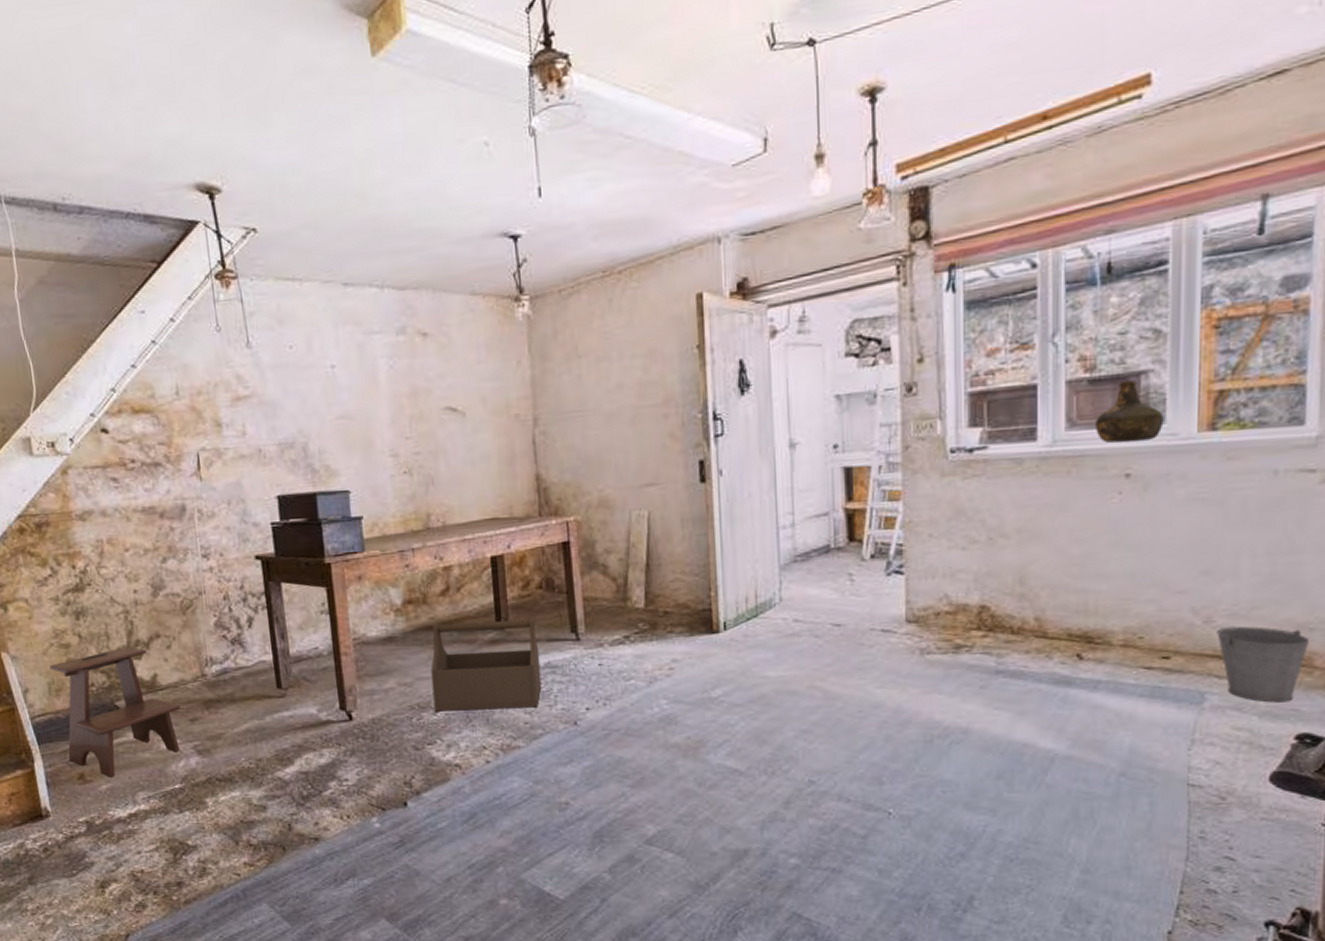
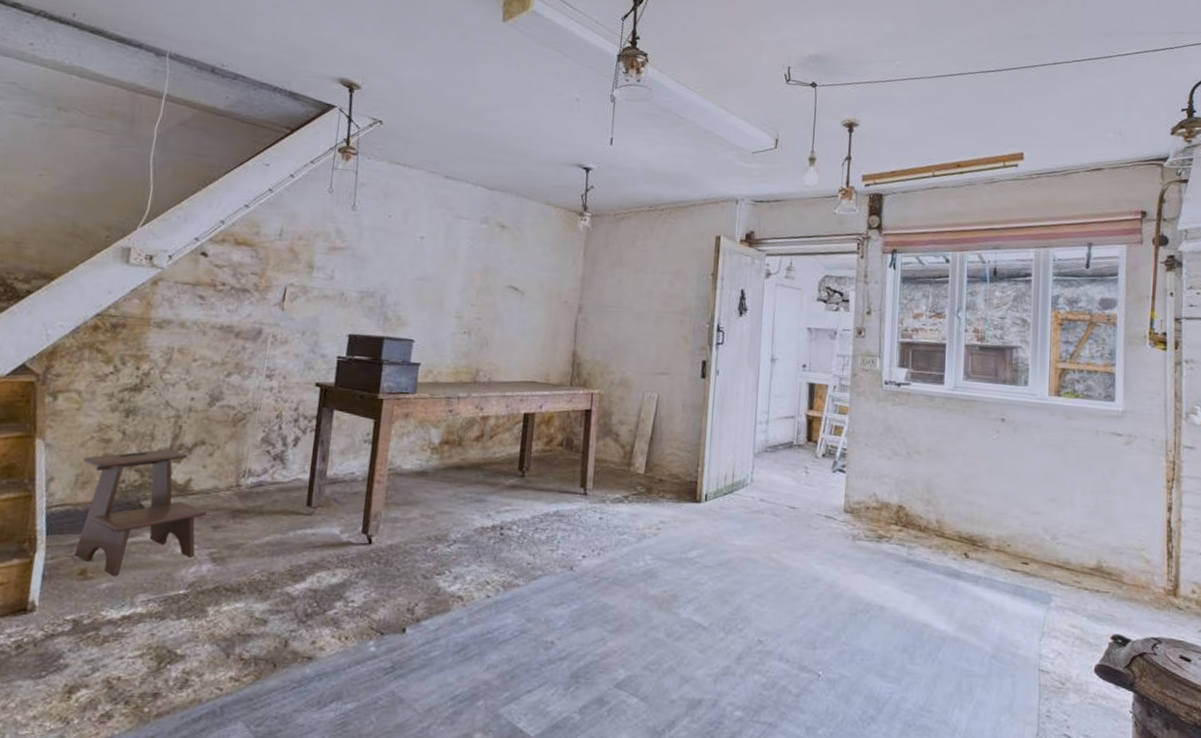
tool box: present [430,617,542,712] -> none [449,463,553,551]
bottle: present [1096,380,1164,444] -> none [983,351,1027,397]
bucket: present [1215,626,1309,703] -> none [1058,544,1119,608]

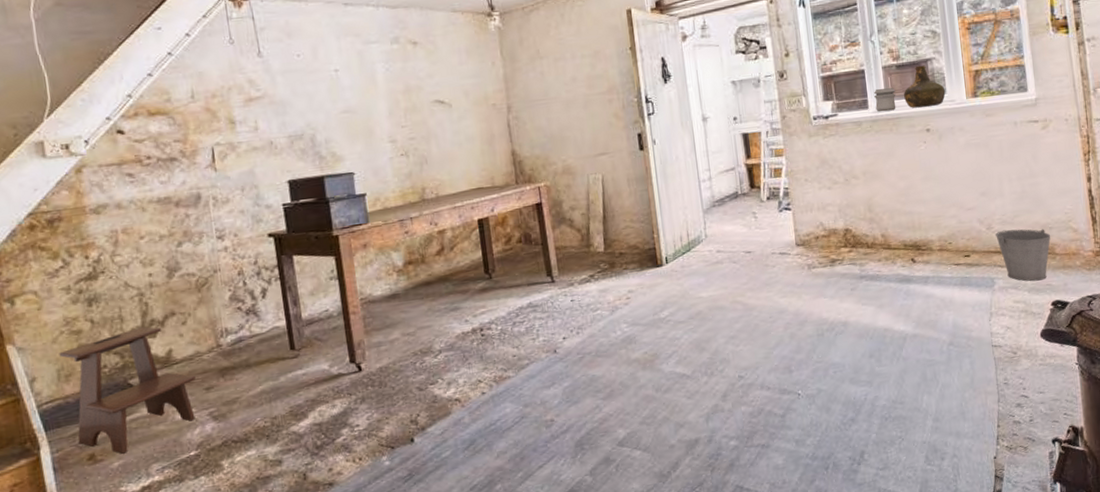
jar: none [951,366,975,392] -> present [874,88,896,112]
bottle: none [983,351,1027,397] -> present [904,65,946,109]
bucket: none [1058,544,1119,608] -> present [995,229,1051,281]

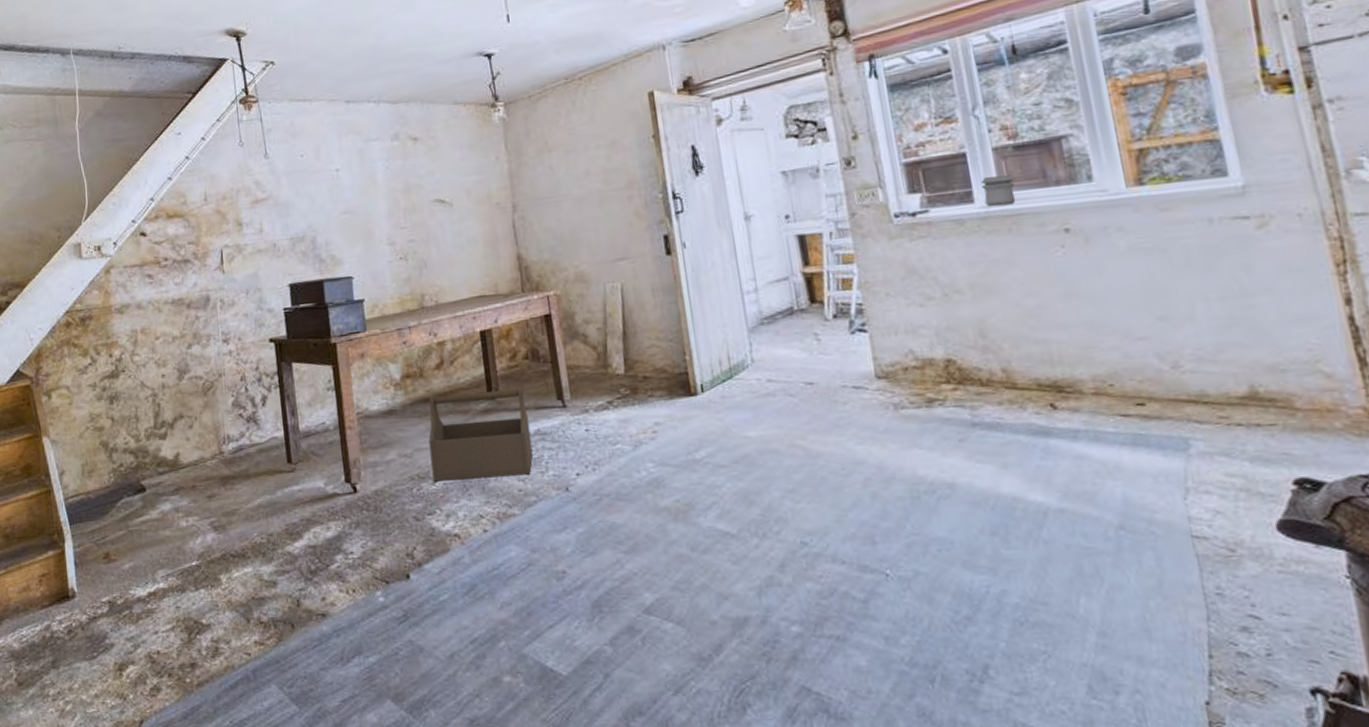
step stool: present [59,326,196,454] -> none [84,427,199,556]
tool box: none [430,266,526,355] -> present [428,386,533,482]
bottle: present [904,65,946,109] -> none [1026,144,1092,202]
bucket: present [995,229,1051,281] -> none [1185,370,1285,447]

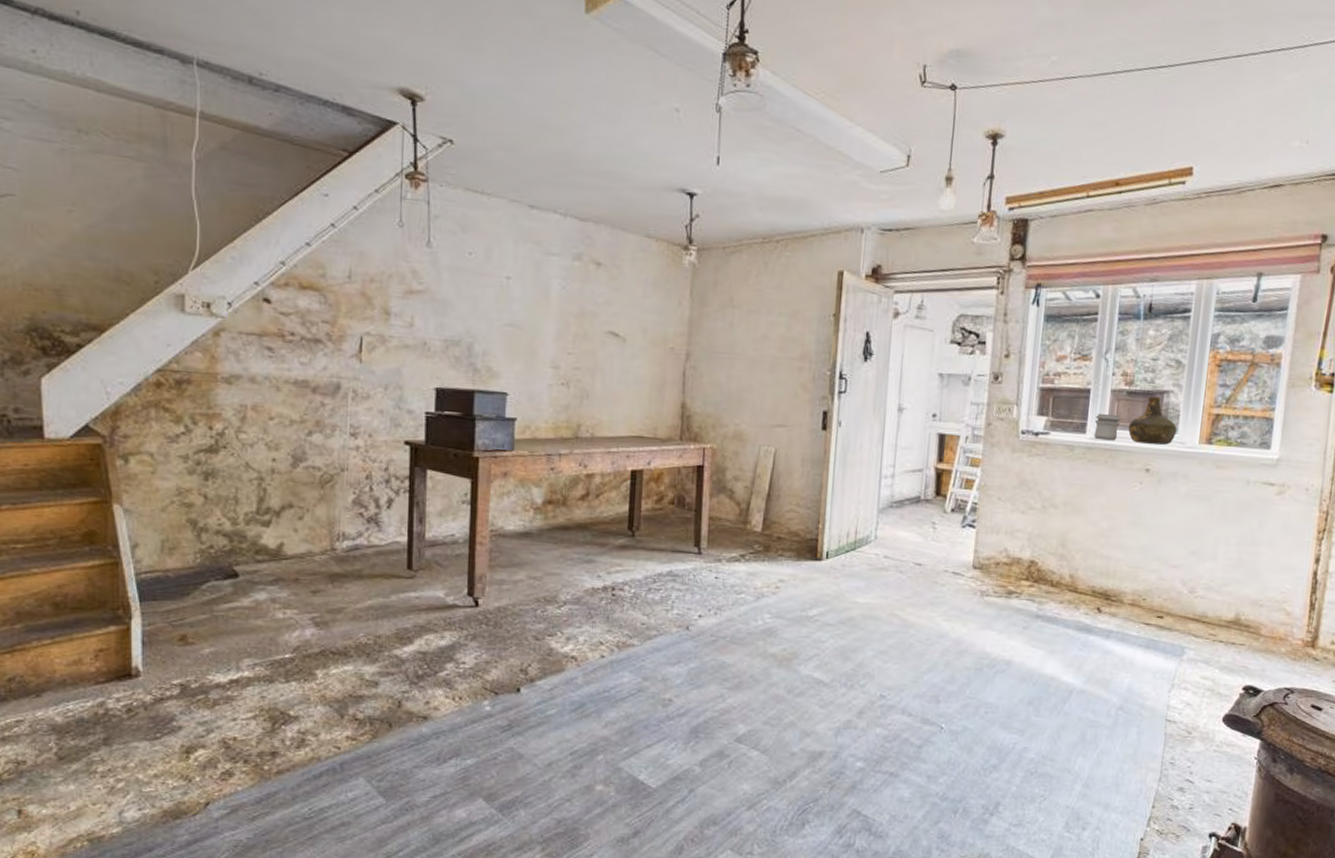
tool box: present [428,386,533,482] -> none [559,523,664,611]
bottle: none [1026,144,1092,202] -> present [1128,396,1177,446]

